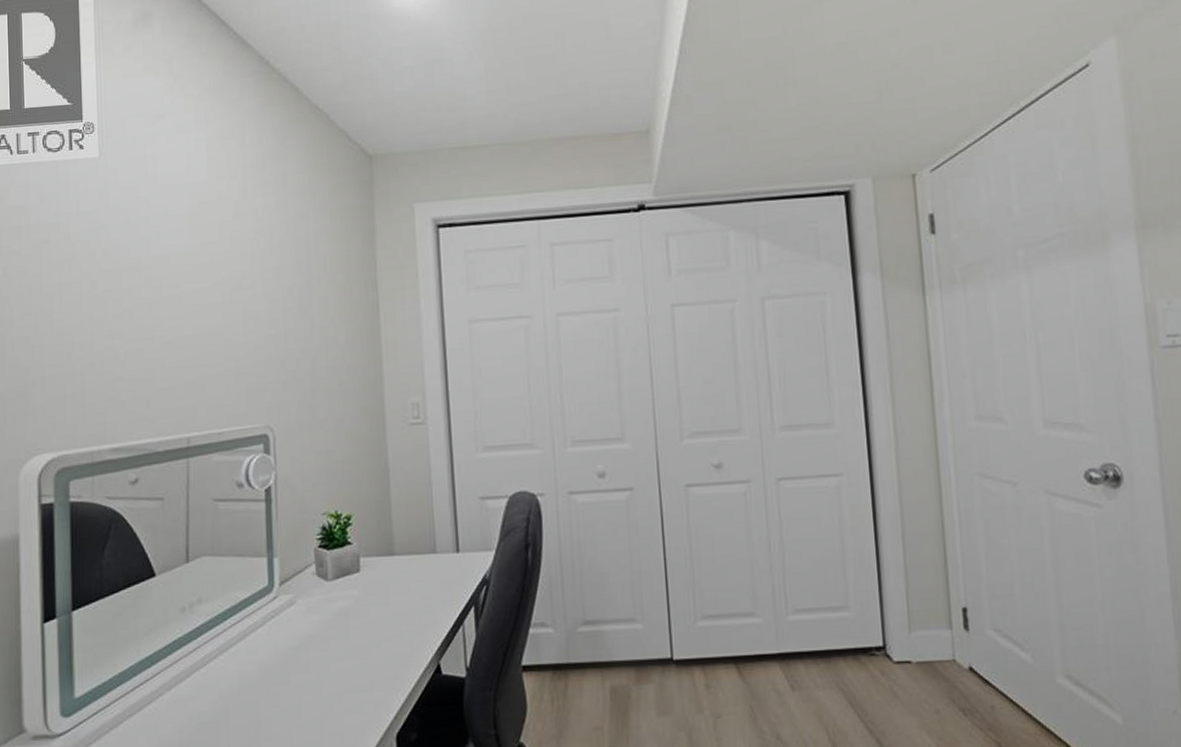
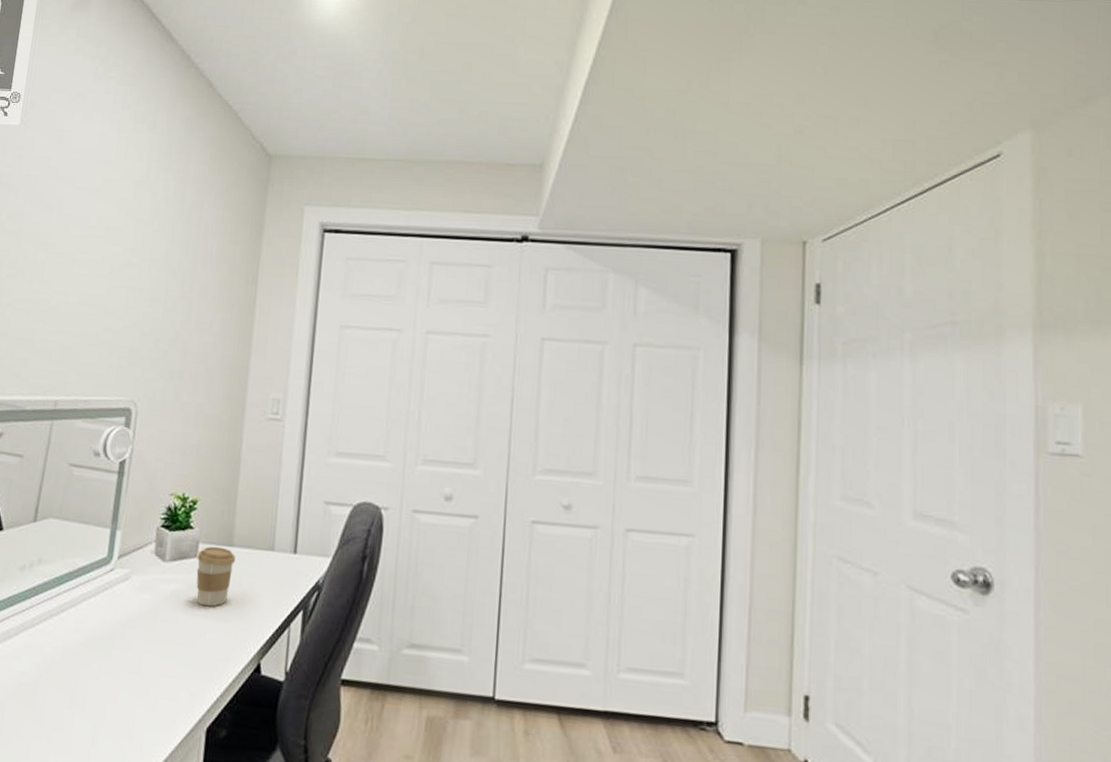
coffee cup: none [360,557,400,618] -> present [196,546,236,607]

